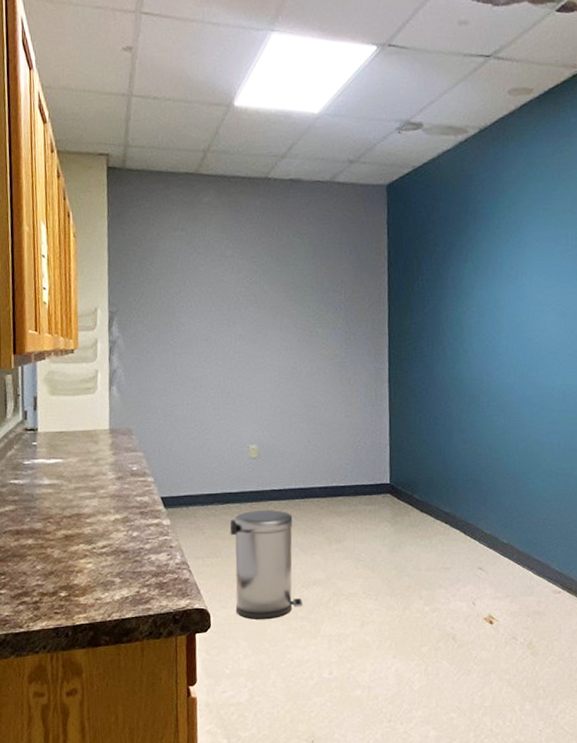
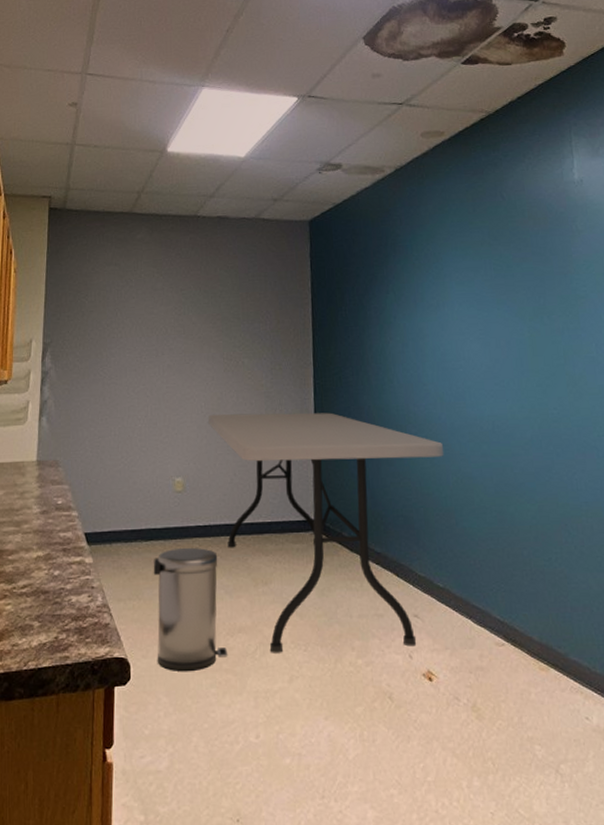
folding table: none [281,382,515,603] -> present [207,412,444,653]

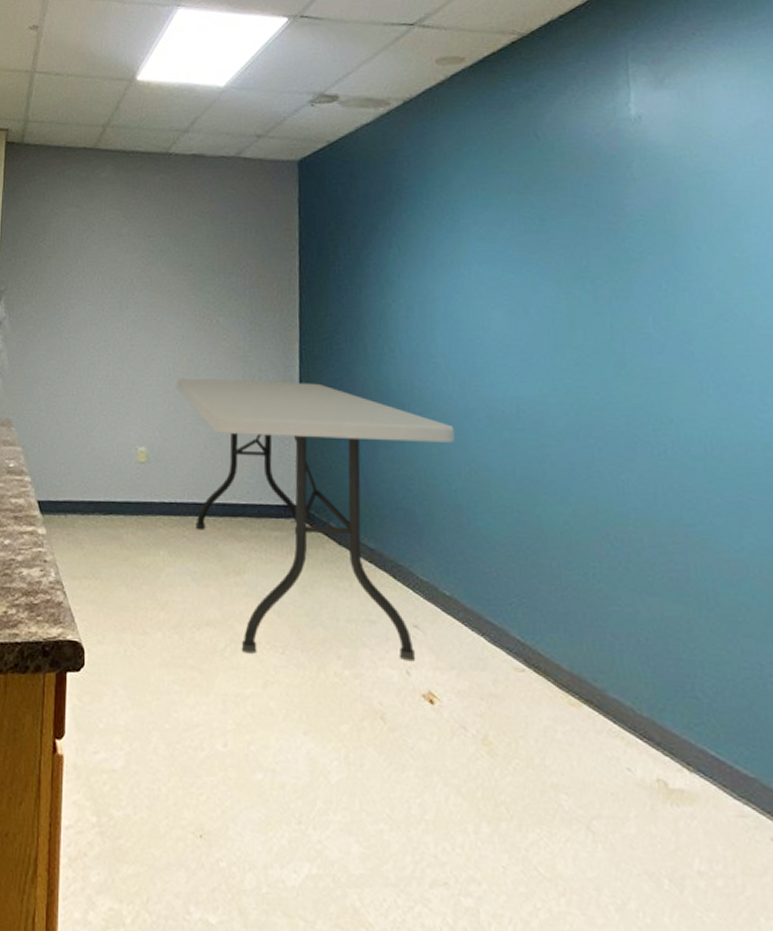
pedal bin: present [153,548,228,671] -> none [111,526,194,664]

